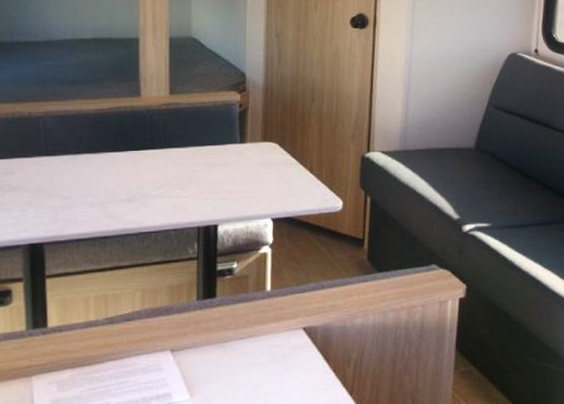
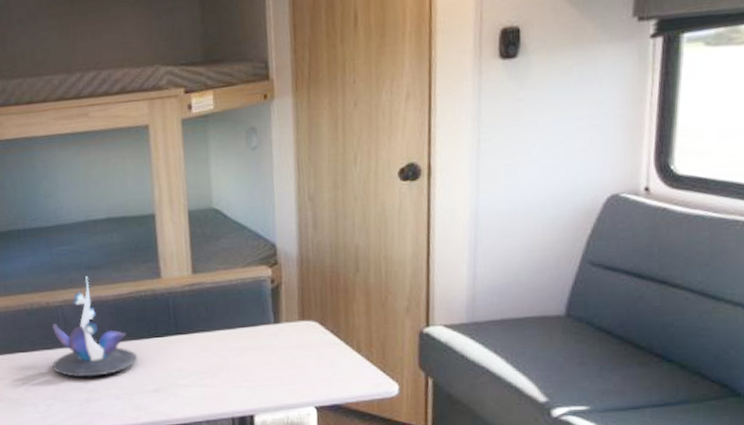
plant: none [29,90,114,185] -> present [51,276,138,377]

